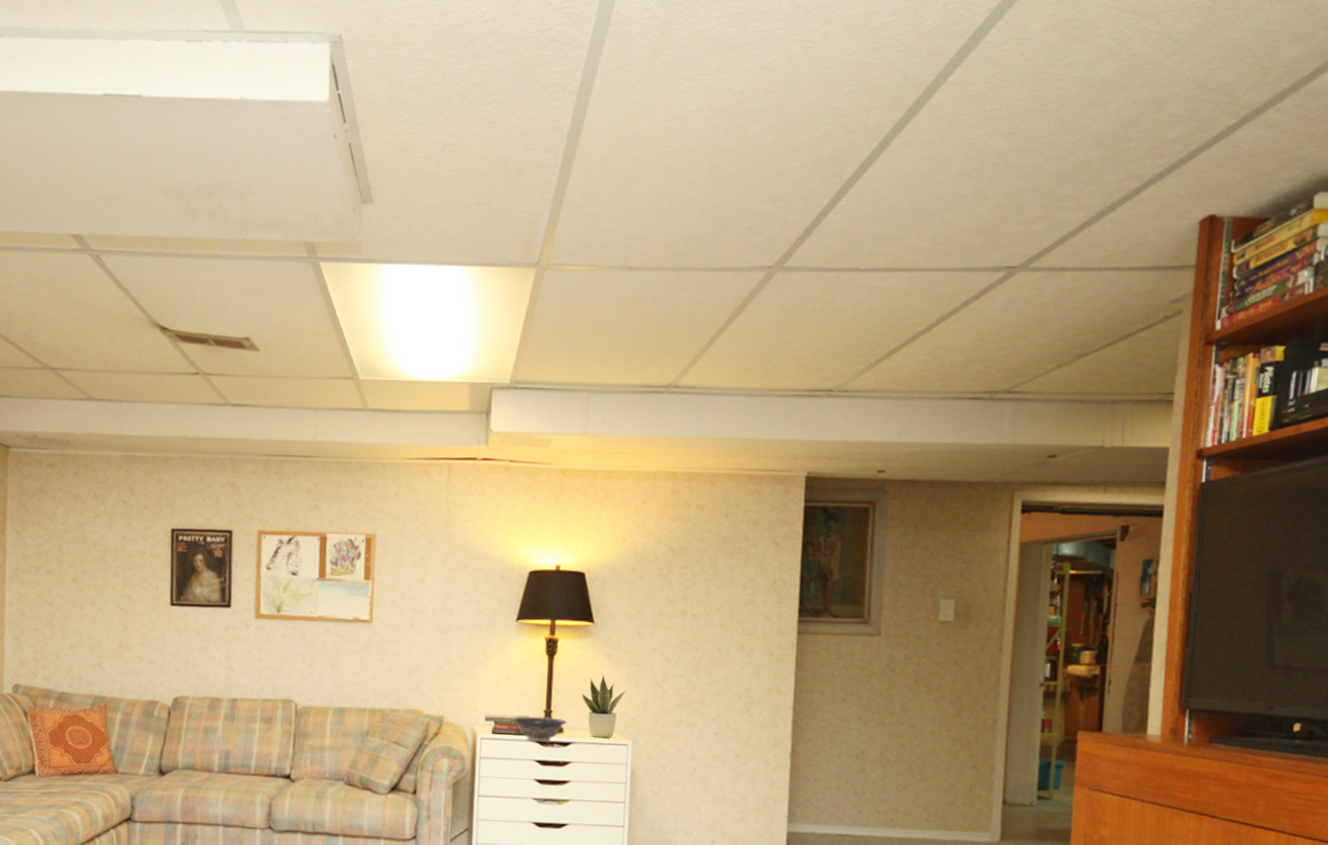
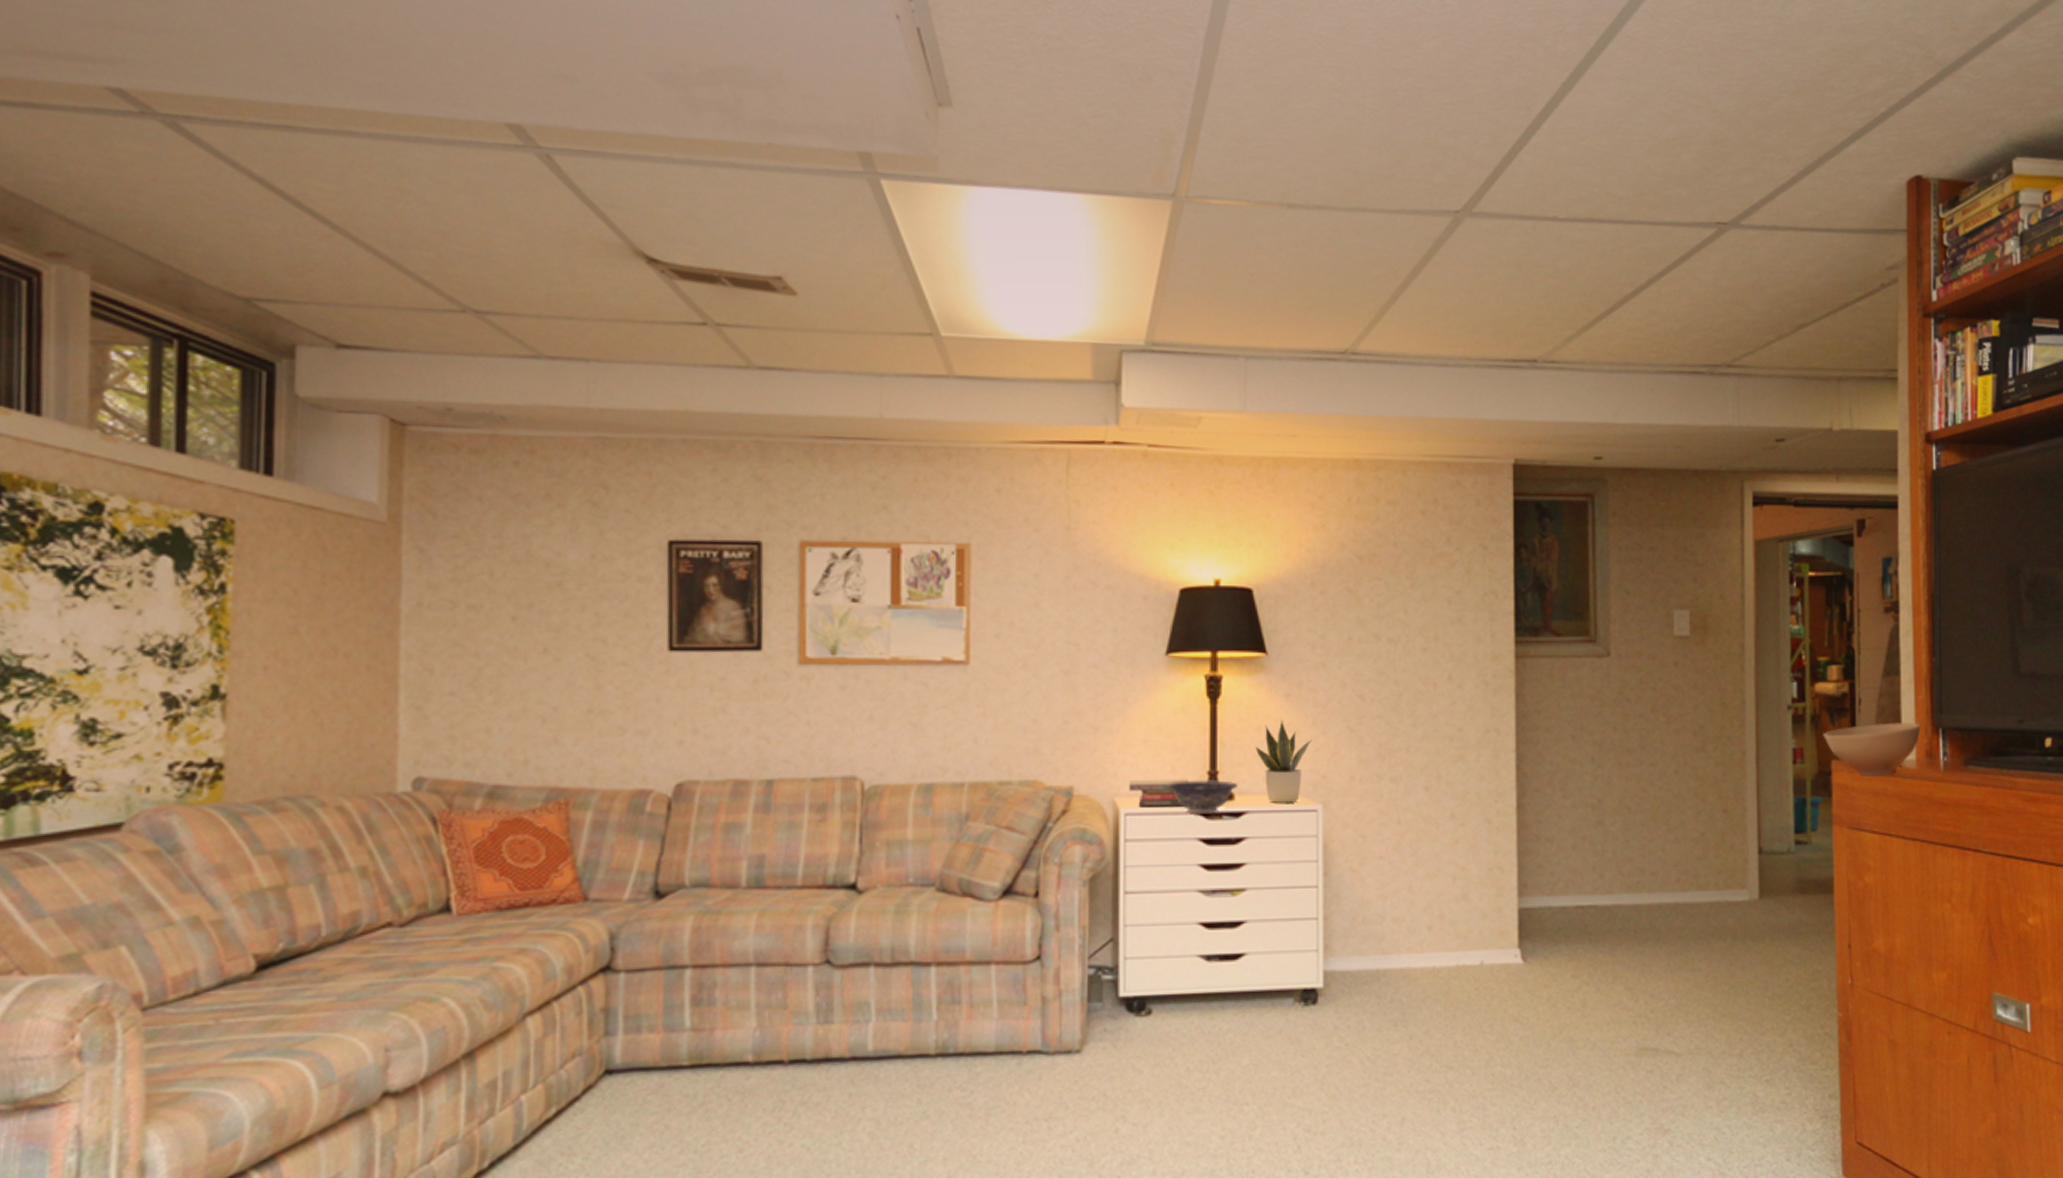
bowl: none [1071,702,1168,748] -> present [1823,721,1921,778]

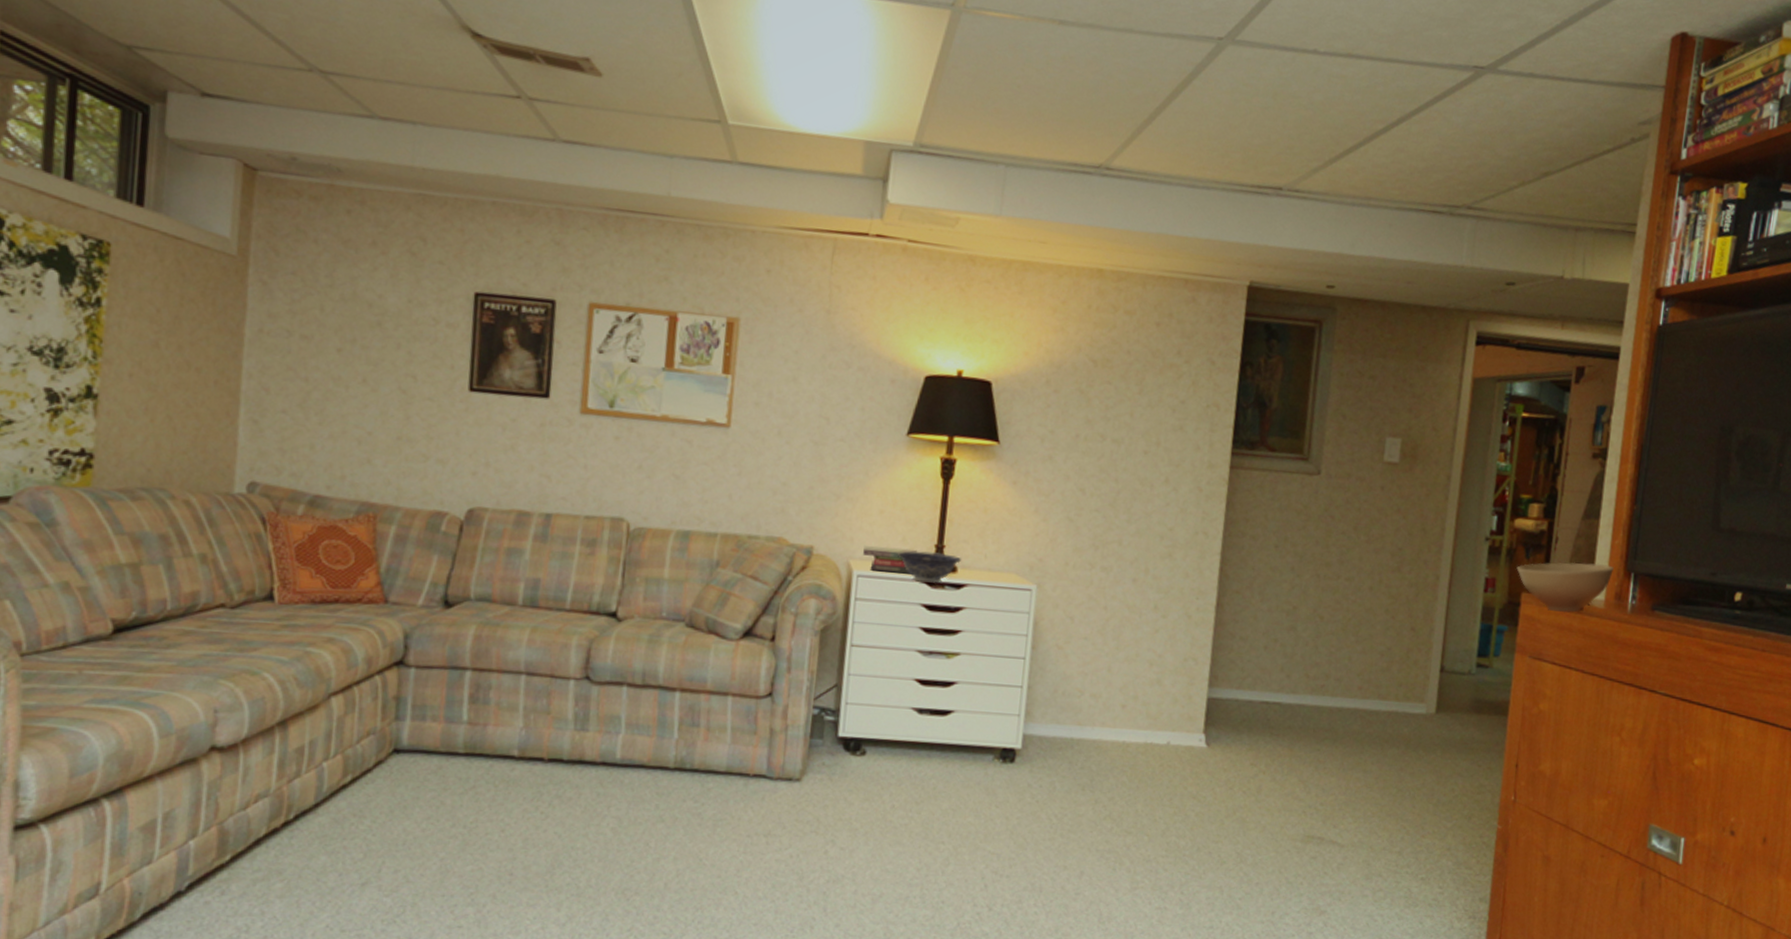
potted plant: present [1255,720,1313,803] -> none [980,505,1034,581]

